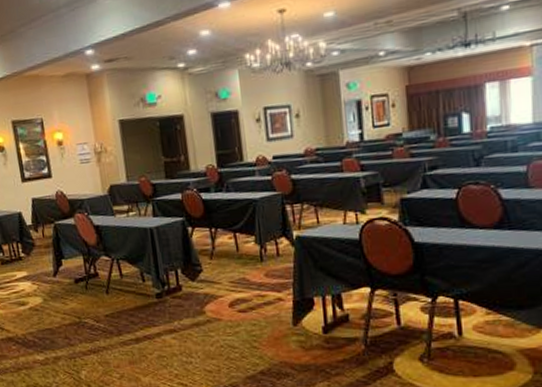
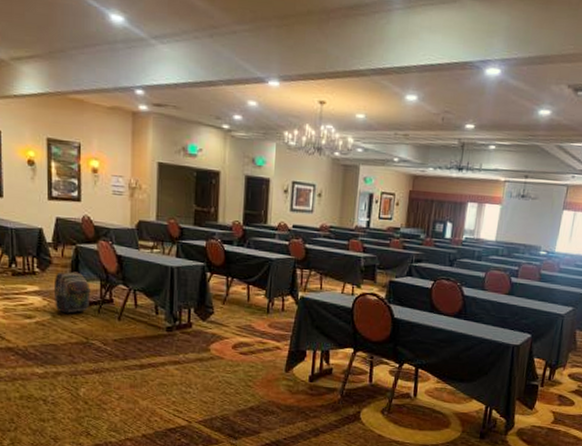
backpack: none [39,250,77,295] -> present [55,271,91,314]

